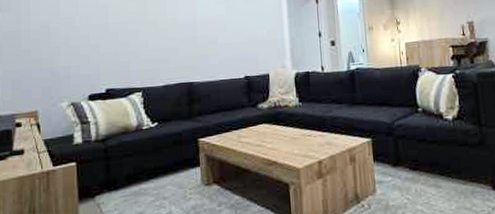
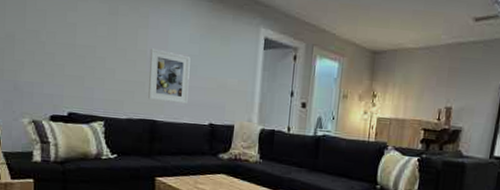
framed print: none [179,14,221,64] -> present [148,48,191,104]

